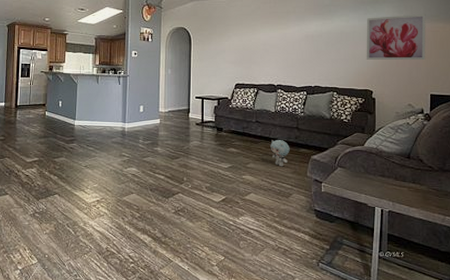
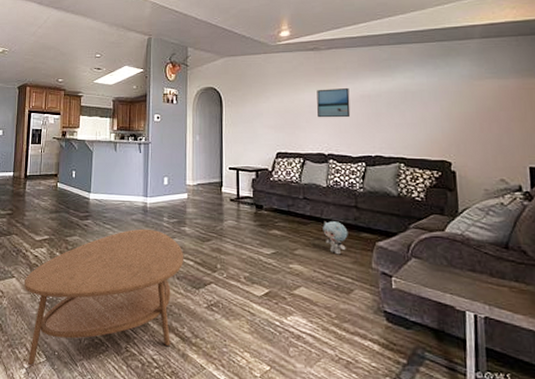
coffee table: none [16,149,156,268] -> present [23,228,183,366]
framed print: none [270,29,297,55] -> present [317,88,351,118]
wall art: present [366,14,426,61] -> none [437,68,519,125]

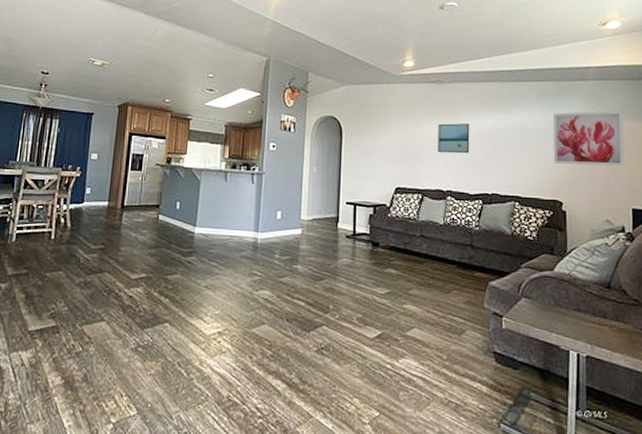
coffee table: present [23,228,183,366] -> none [114,266,294,421]
plush toy: present [323,221,348,255] -> none [438,260,462,295]
wall art: none [437,68,519,125] -> present [553,111,625,167]

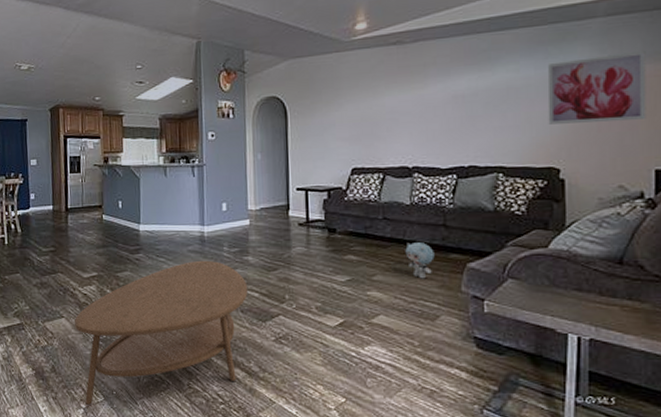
coffee table: none [114,266,294,421] -> present [74,260,247,406]
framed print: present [438,123,470,154] -> none [400,88,440,126]
plush toy: none [438,260,462,295] -> present [405,242,435,279]

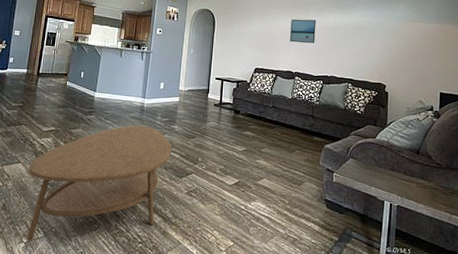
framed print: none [400,88,440,126] -> present [290,19,316,44]
plush toy: present [405,242,435,279] -> none [285,126,304,154]
wall art: present [547,51,647,125] -> none [380,14,438,60]

